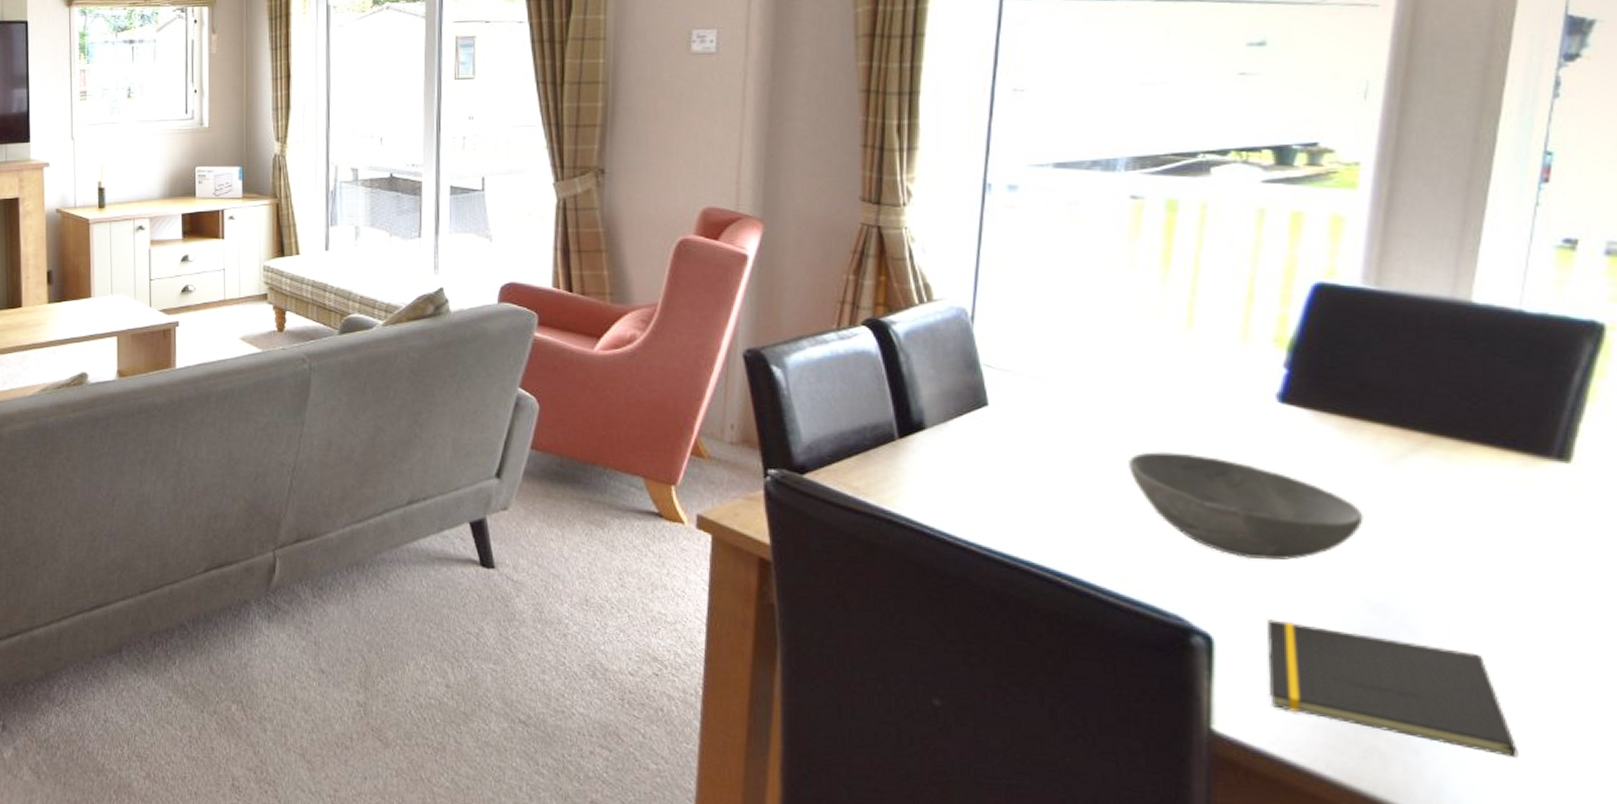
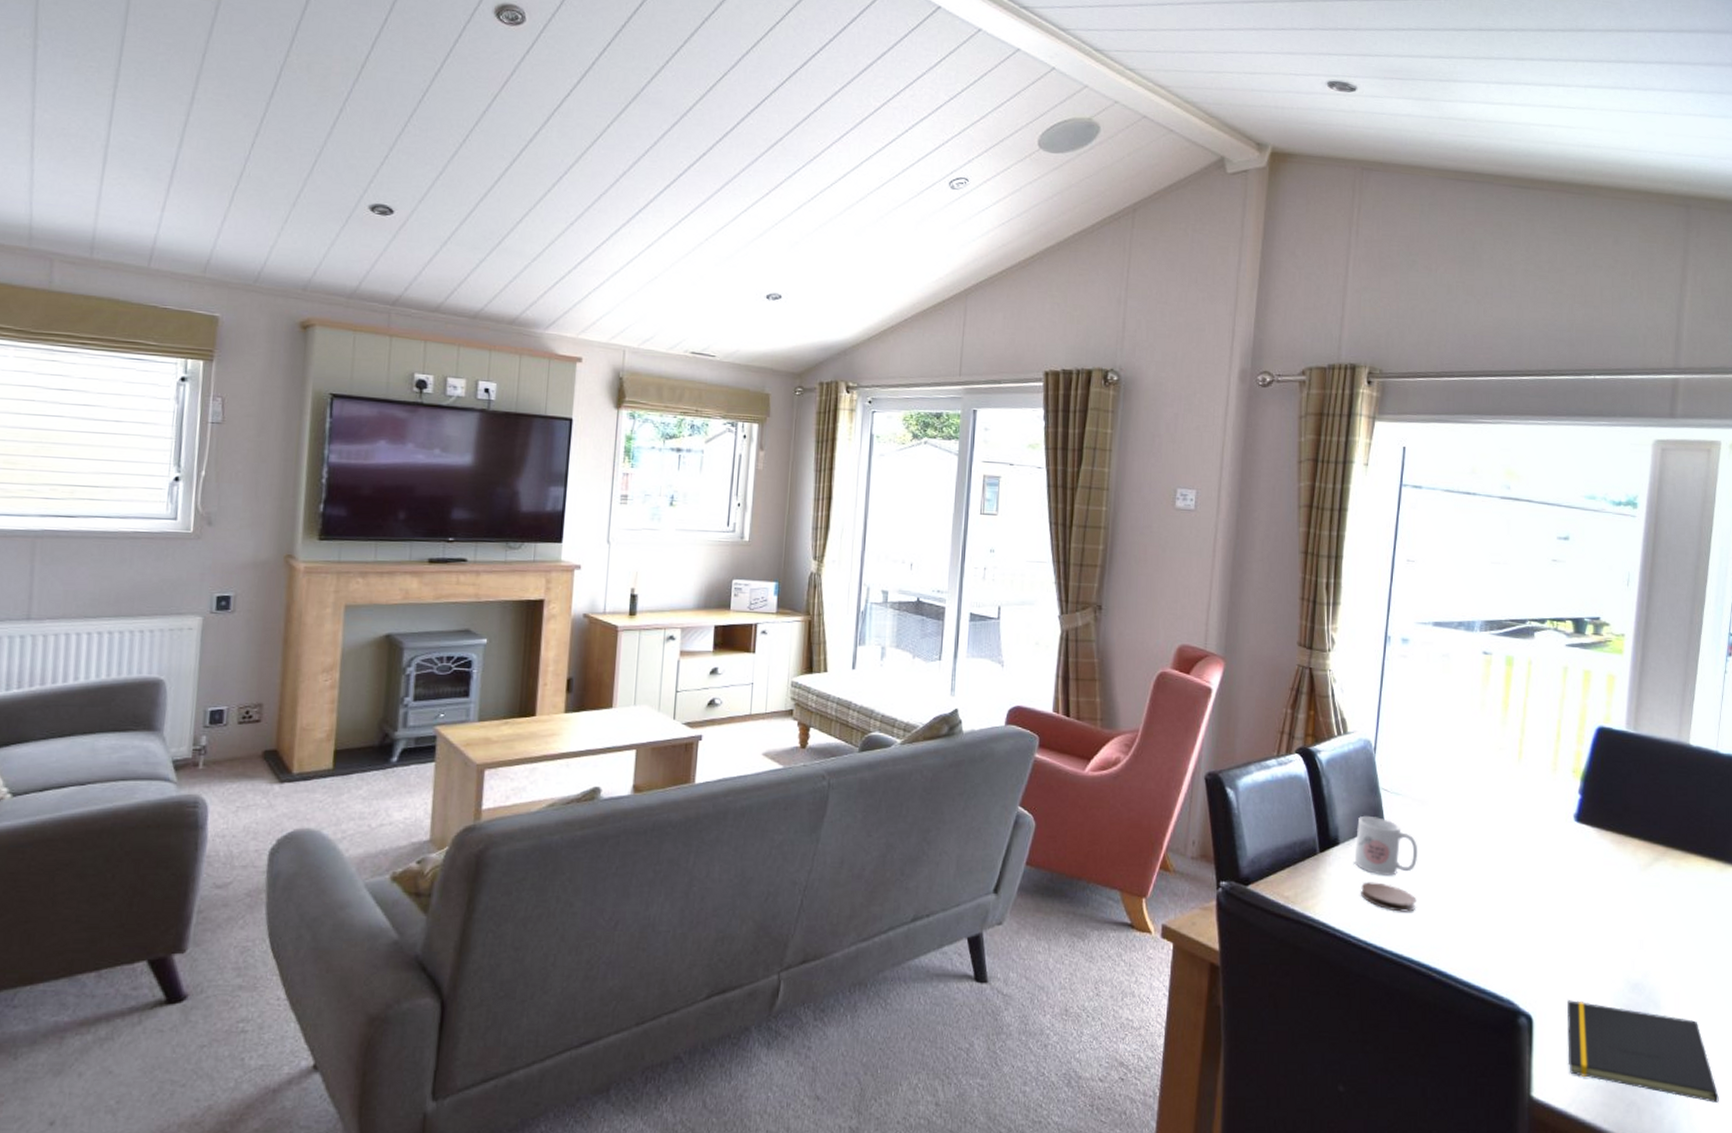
mug: none [947,397,1036,466] -> present [1354,816,1417,876]
coaster: none [957,472,1037,508] -> present [1361,882,1417,912]
bowl: present [1127,452,1364,561] -> none [1478,862,1627,951]

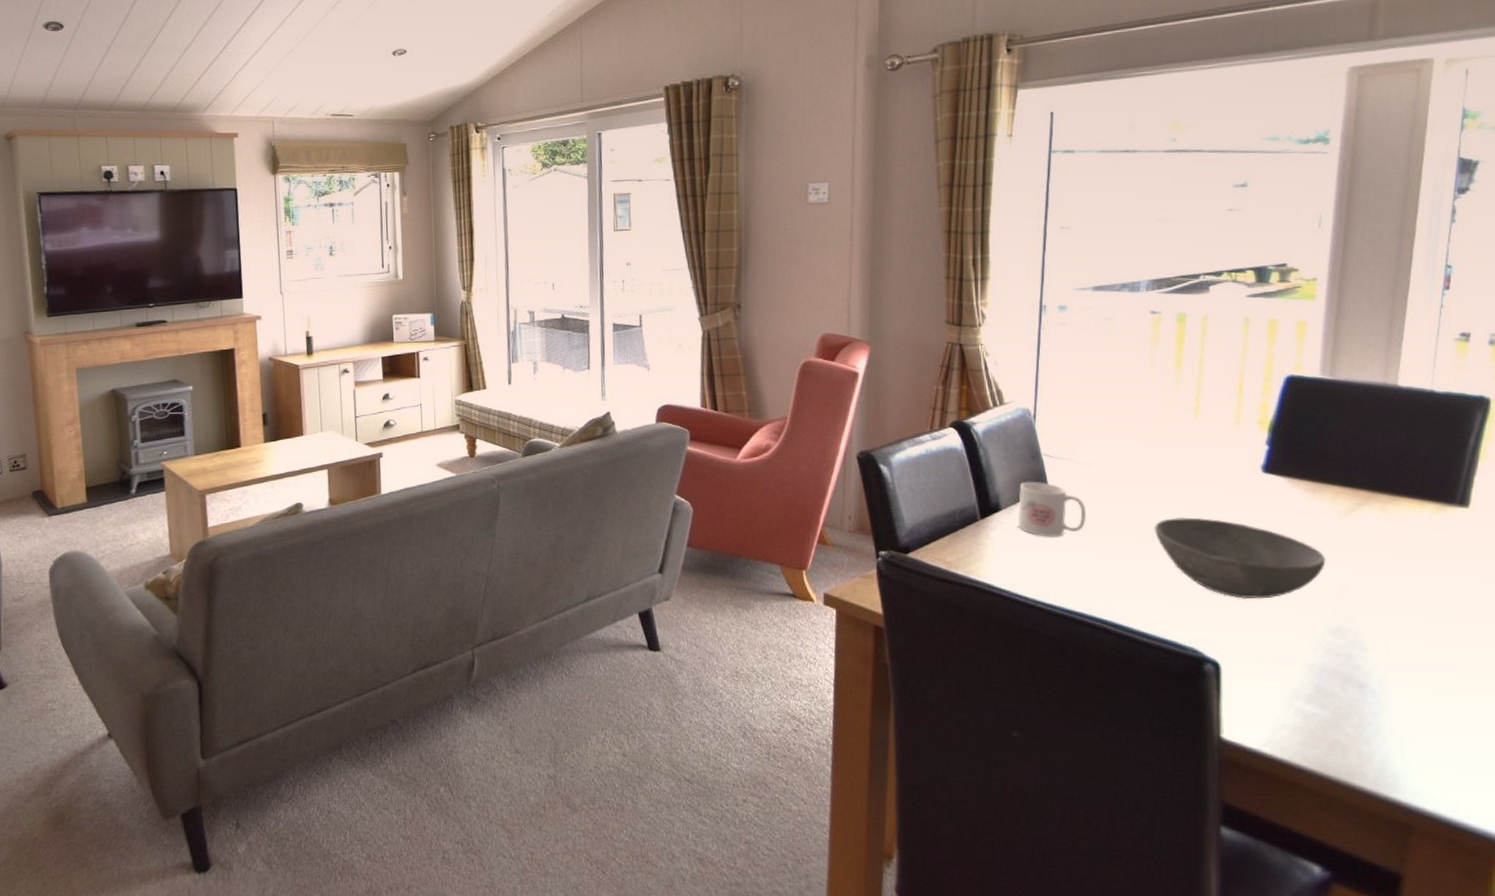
coaster: present [1361,882,1417,912] -> none [1026,543,1087,571]
bowl: none [1478,862,1627,951] -> present [1153,517,1326,600]
notepad: present [1568,1000,1719,1103] -> none [1259,646,1438,740]

